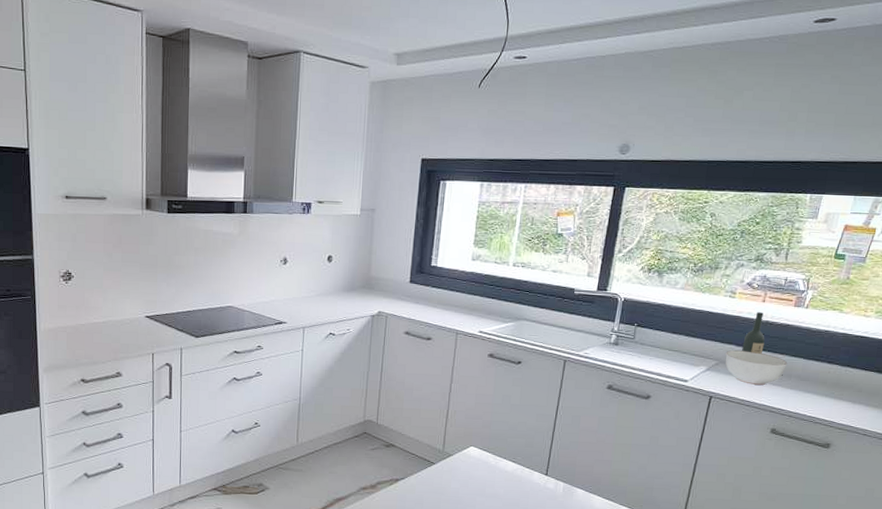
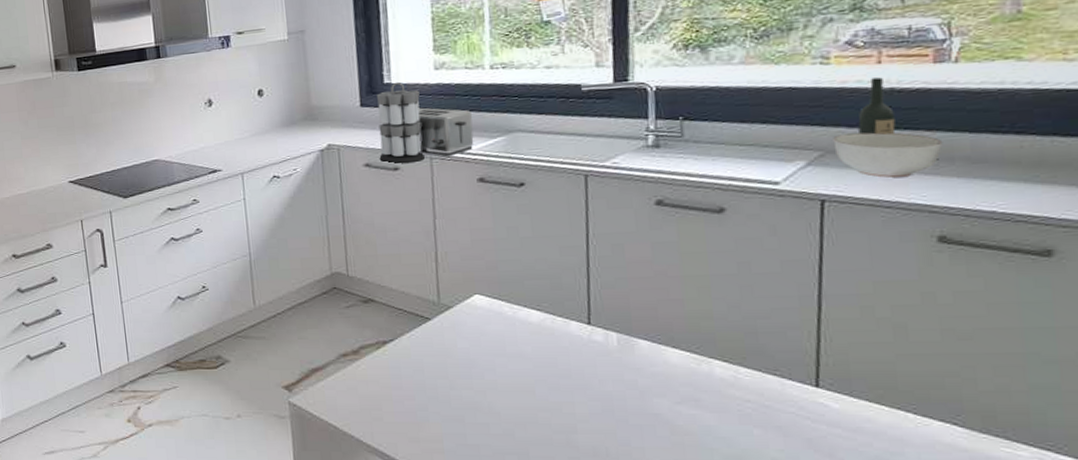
spice rack: none [417,266,457,335] -> present [377,81,425,164]
toaster: none [437,290,493,334] -> present [401,107,474,157]

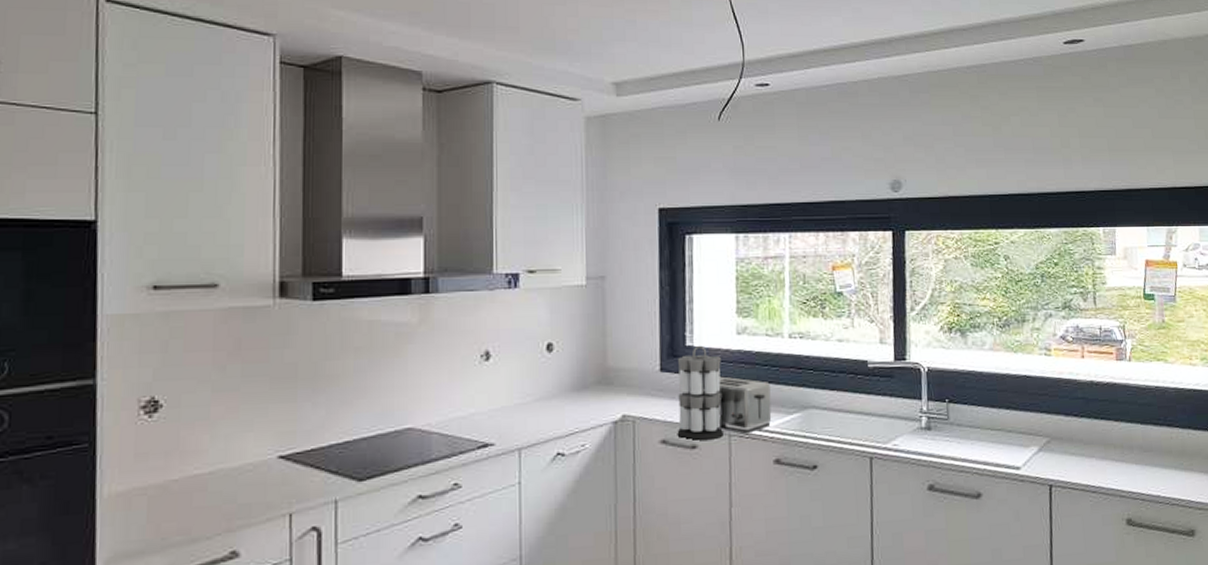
bowl: present [833,132,943,178] -> none [1055,421,1126,464]
wine bottle: present [858,77,896,135] -> none [1071,371,1096,424]

